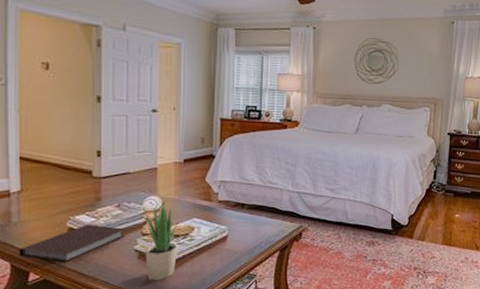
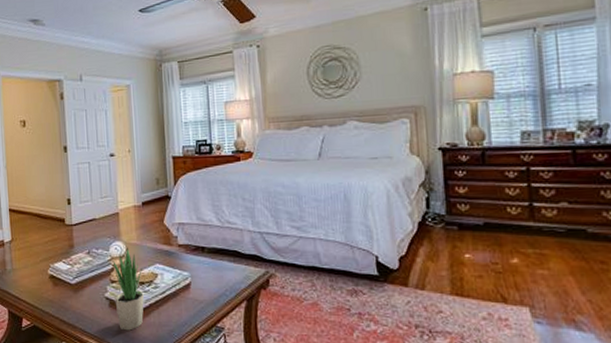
notebook: present [19,225,125,263] -> none [13,272,96,310]

